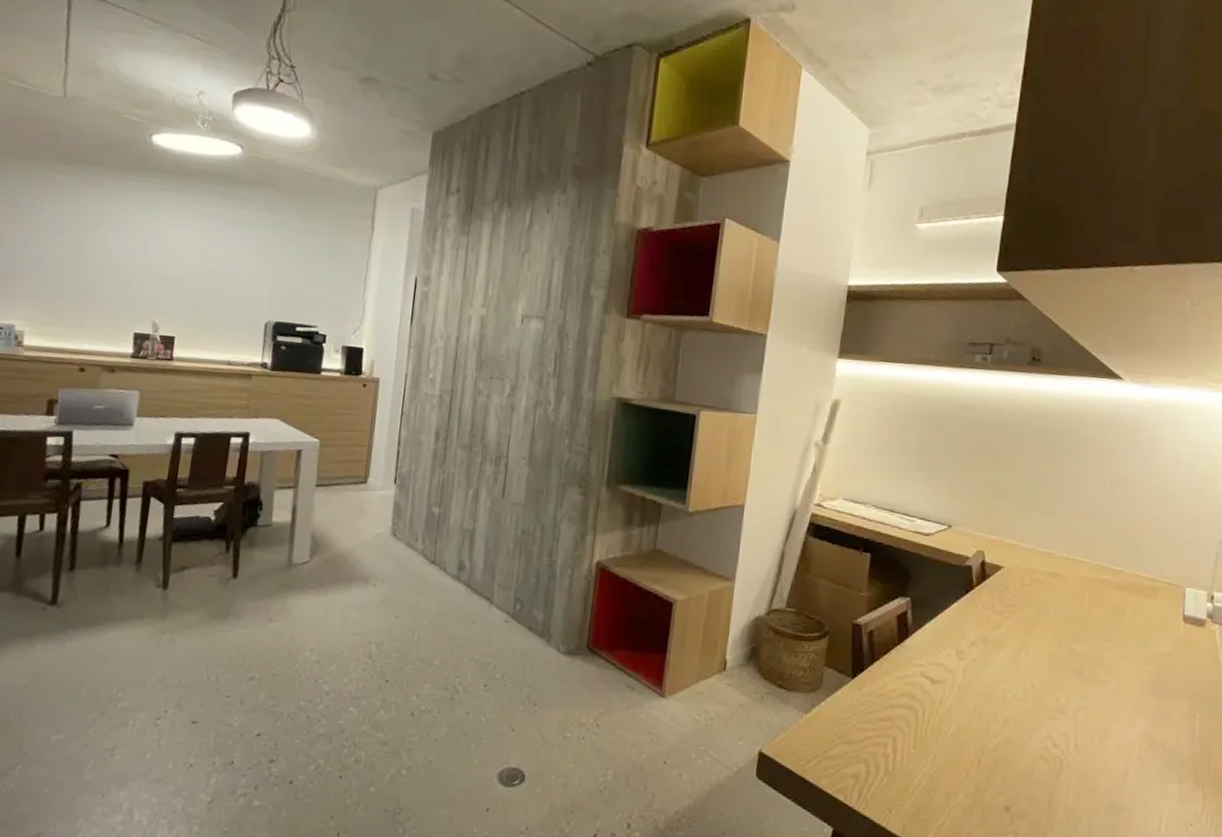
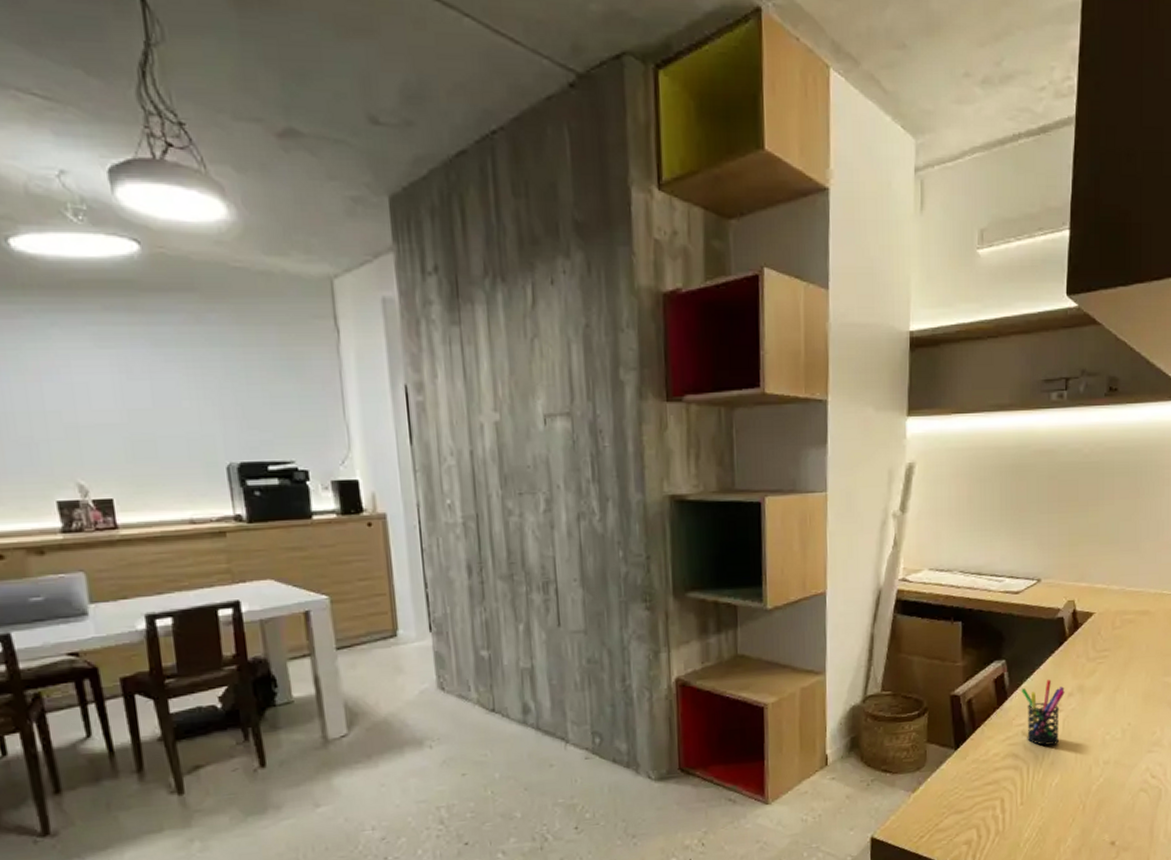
pen holder: none [923,625,968,692] -> present [1021,679,1065,746]

